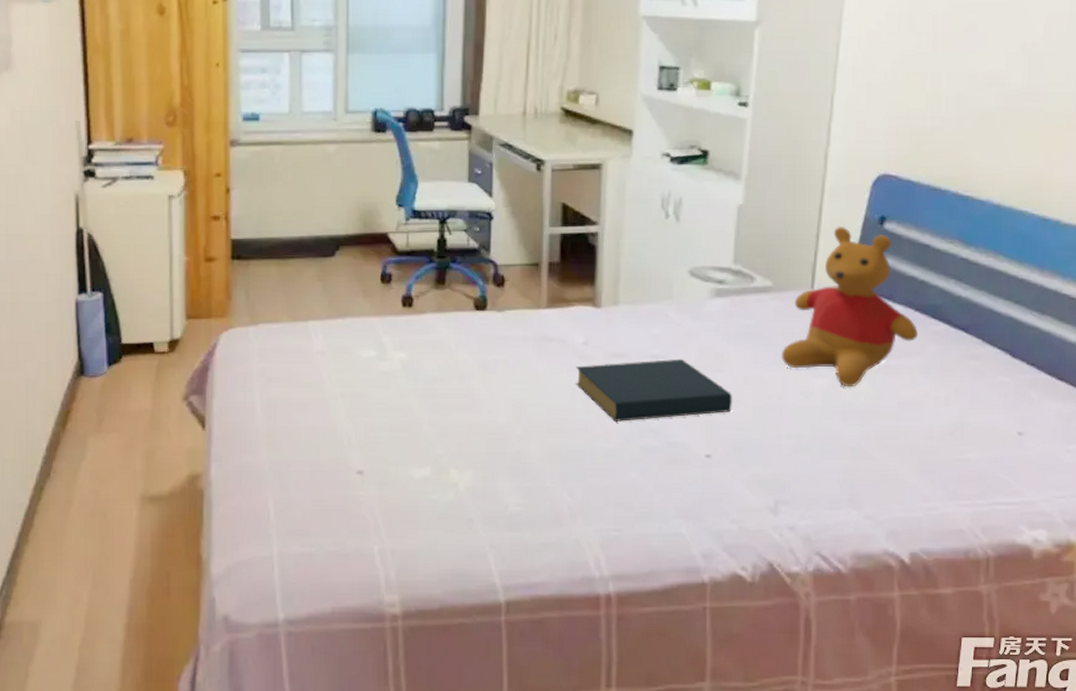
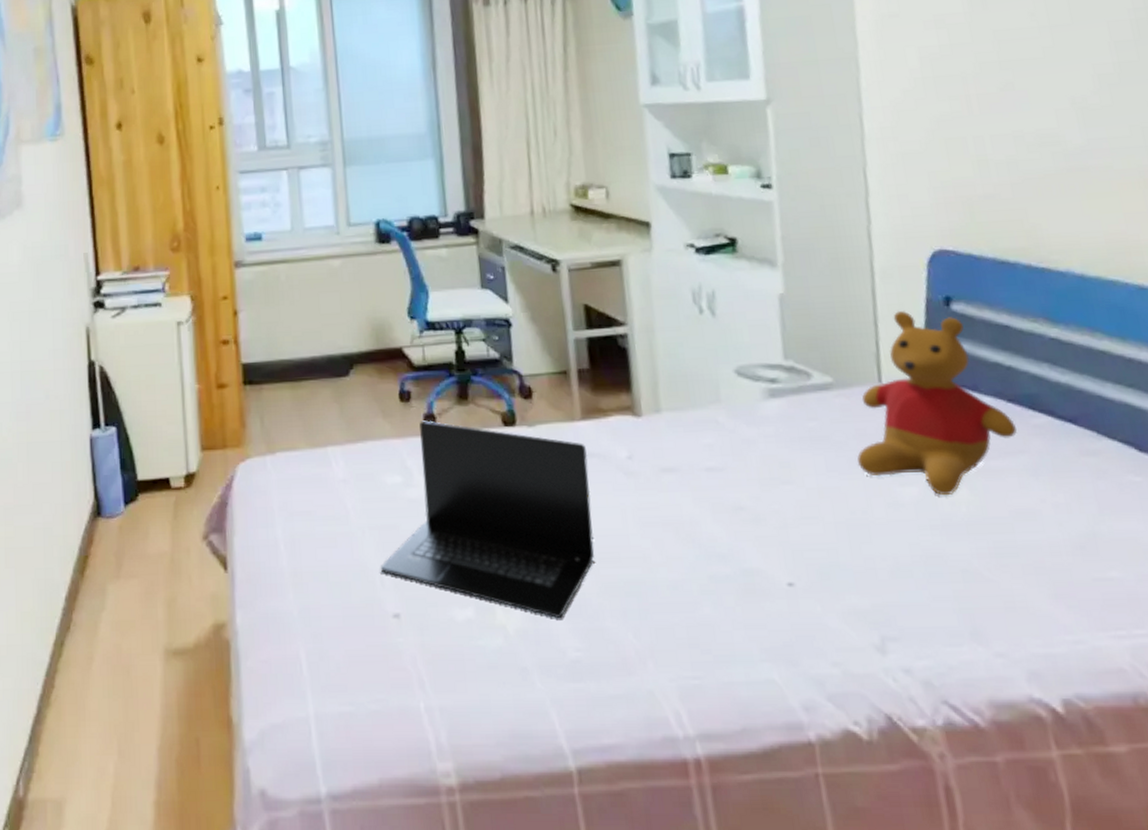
laptop: none [349,301,548,478] -> present [380,420,595,618]
hardback book: present [575,358,732,422] -> none [622,470,810,547]

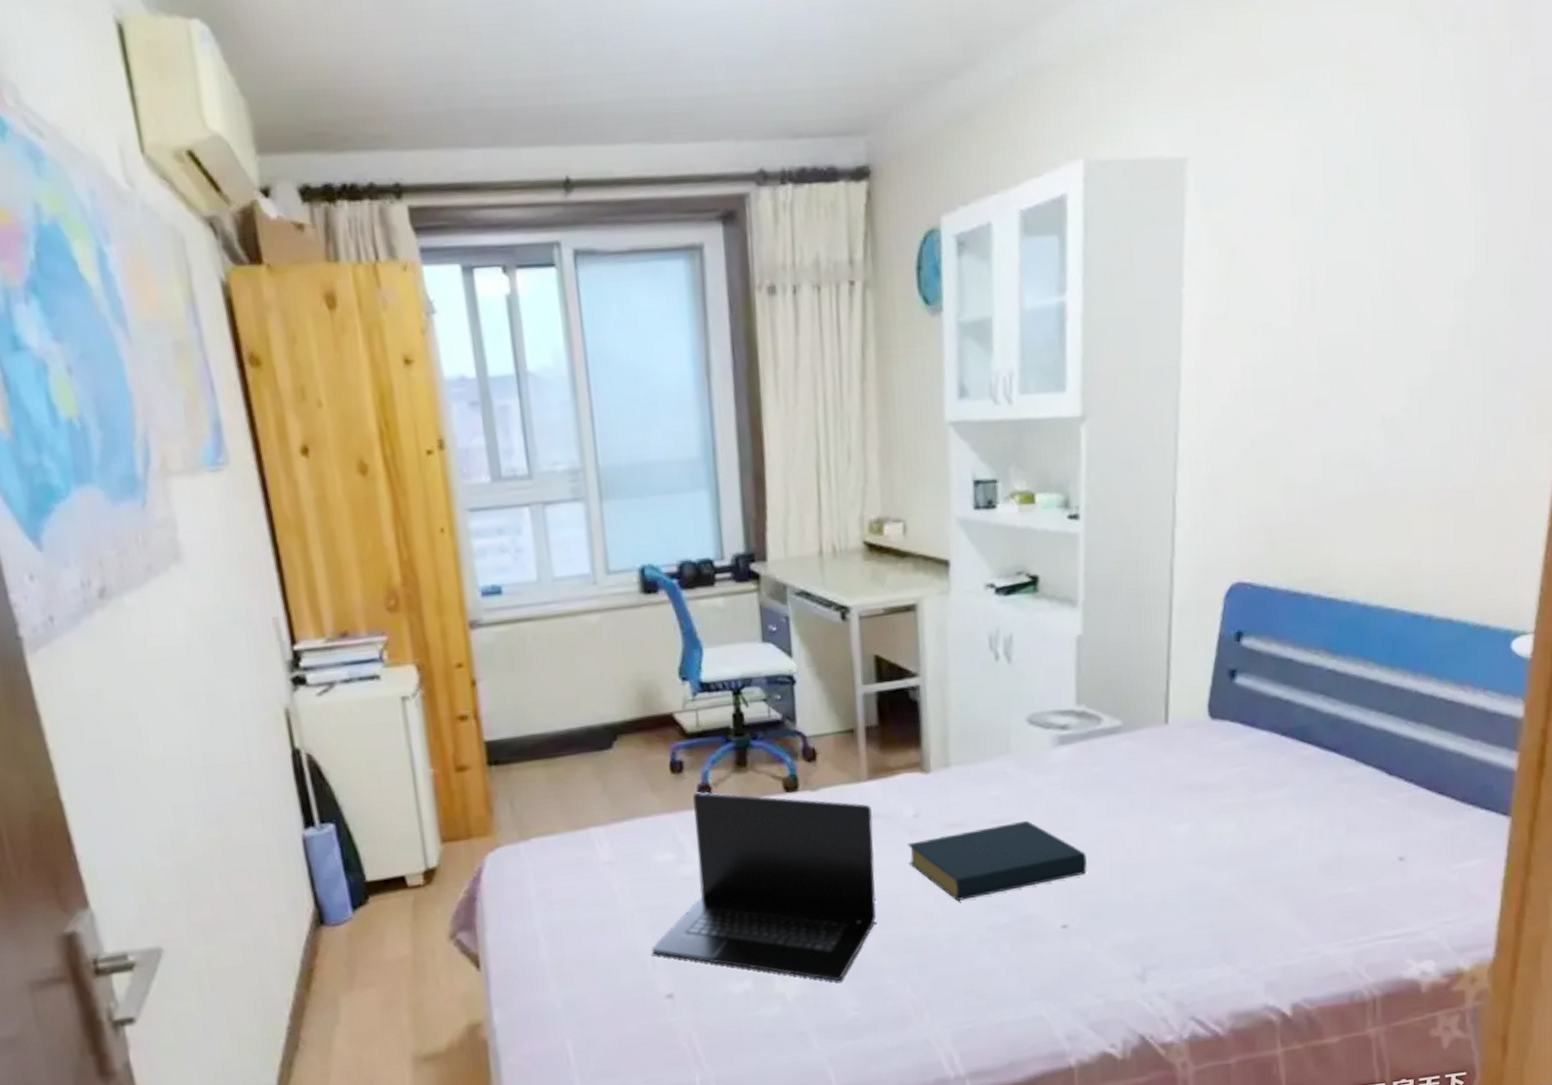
hardback book: none [622,470,810,547] -> present [907,820,1087,901]
teddy bear: present [857,310,1017,496] -> none [1137,647,1285,831]

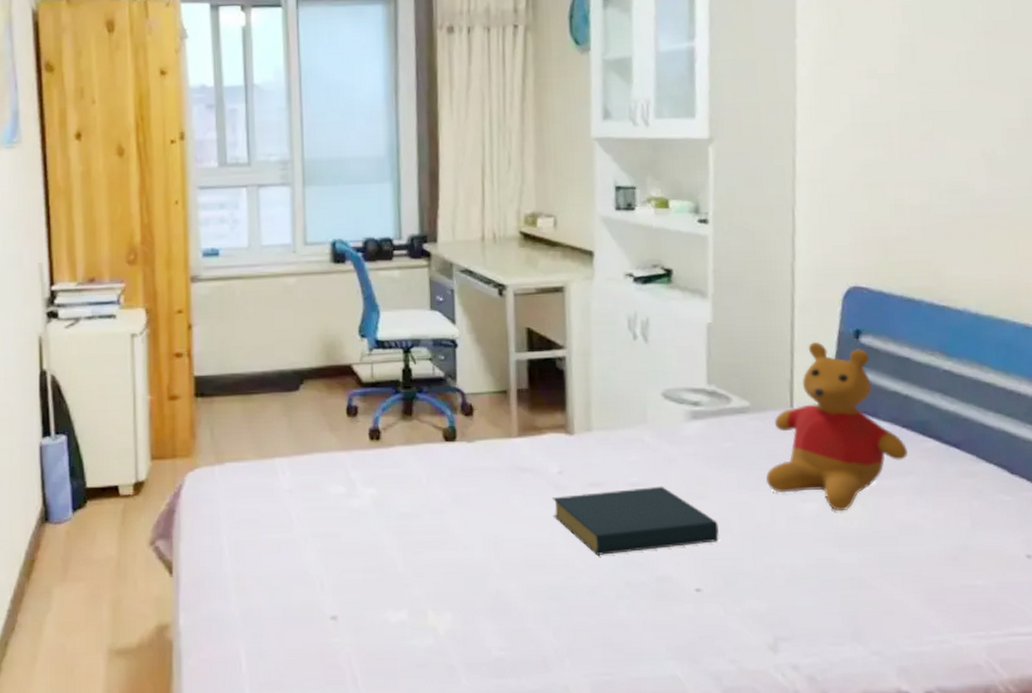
laptop: present [651,792,877,981] -> none [320,435,523,620]
teddy bear: none [1137,647,1285,831] -> present [765,341,908,512]

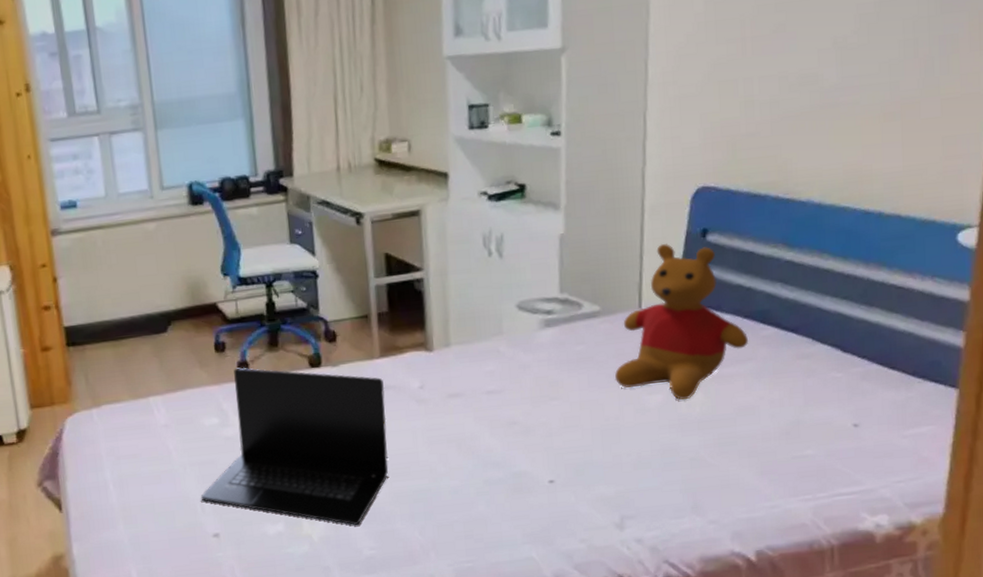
laptop: none [320,435,523,620] -> present [200,367,389,525]
hardback book: present [551,486,719,555] -> none [414,391,571,459]

